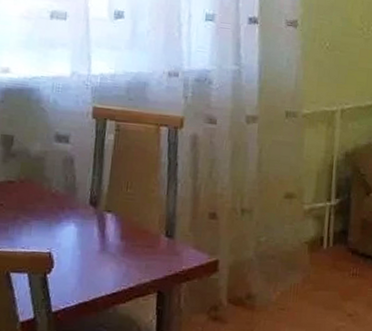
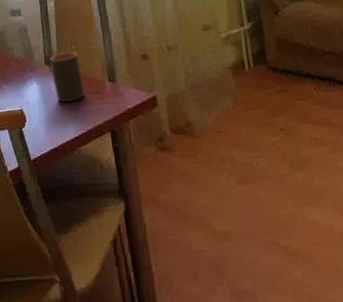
cup: none [96,195,134,253] -> present [50,52,85,103]

